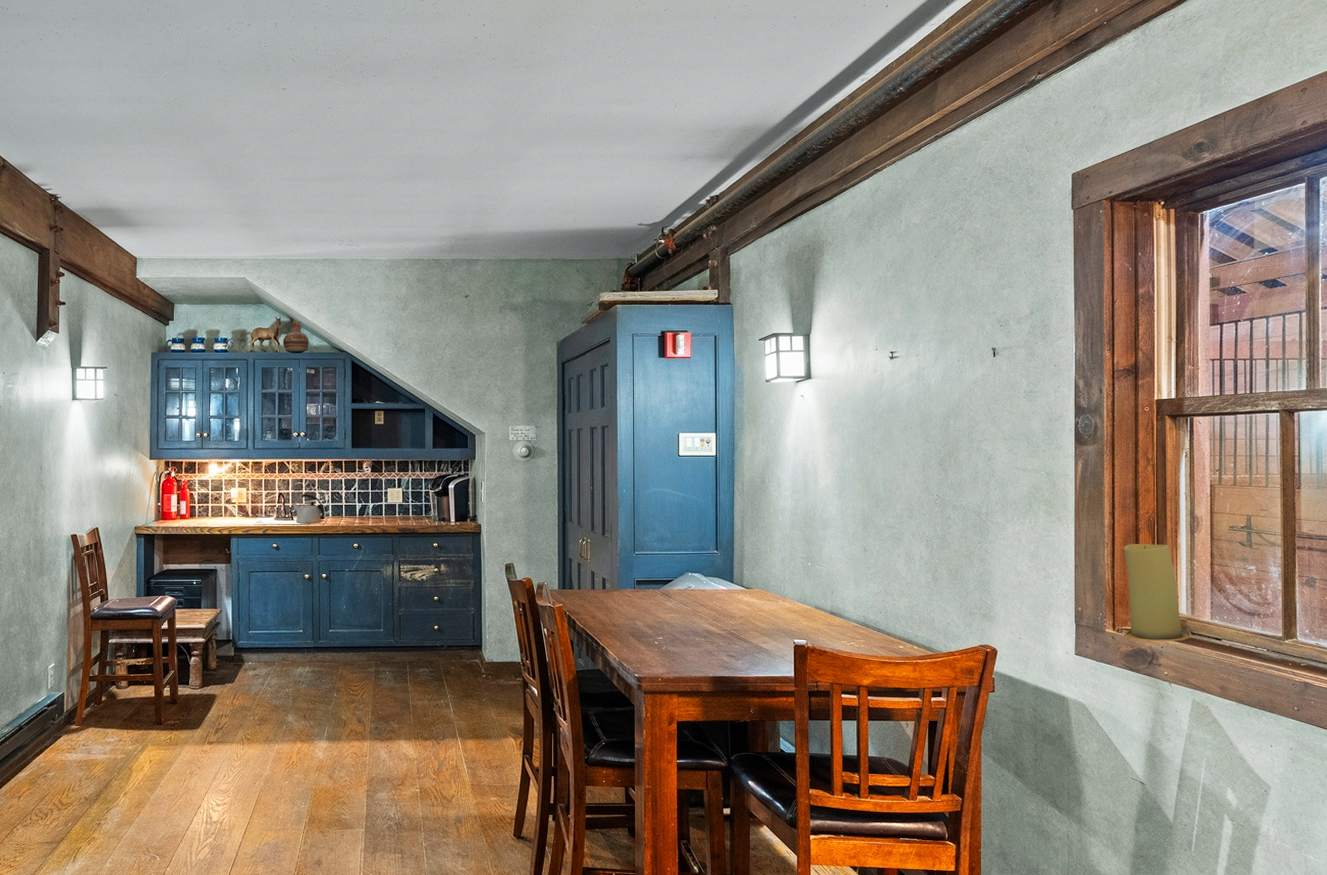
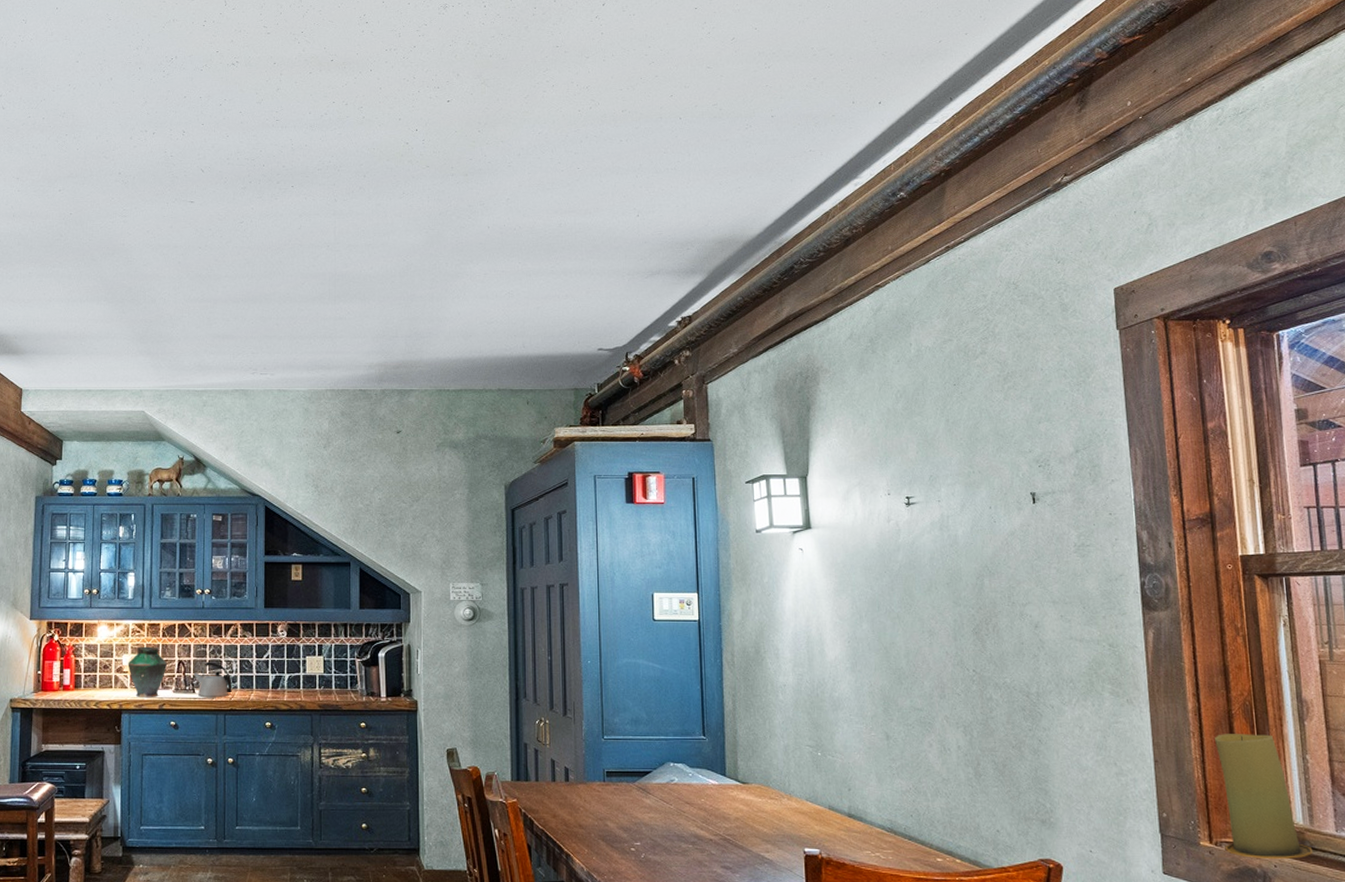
vase: none [235,481,270,525] -> present [127,646,168,698]
vase: present [283,317,309,354] -> none [186,456,216,498]

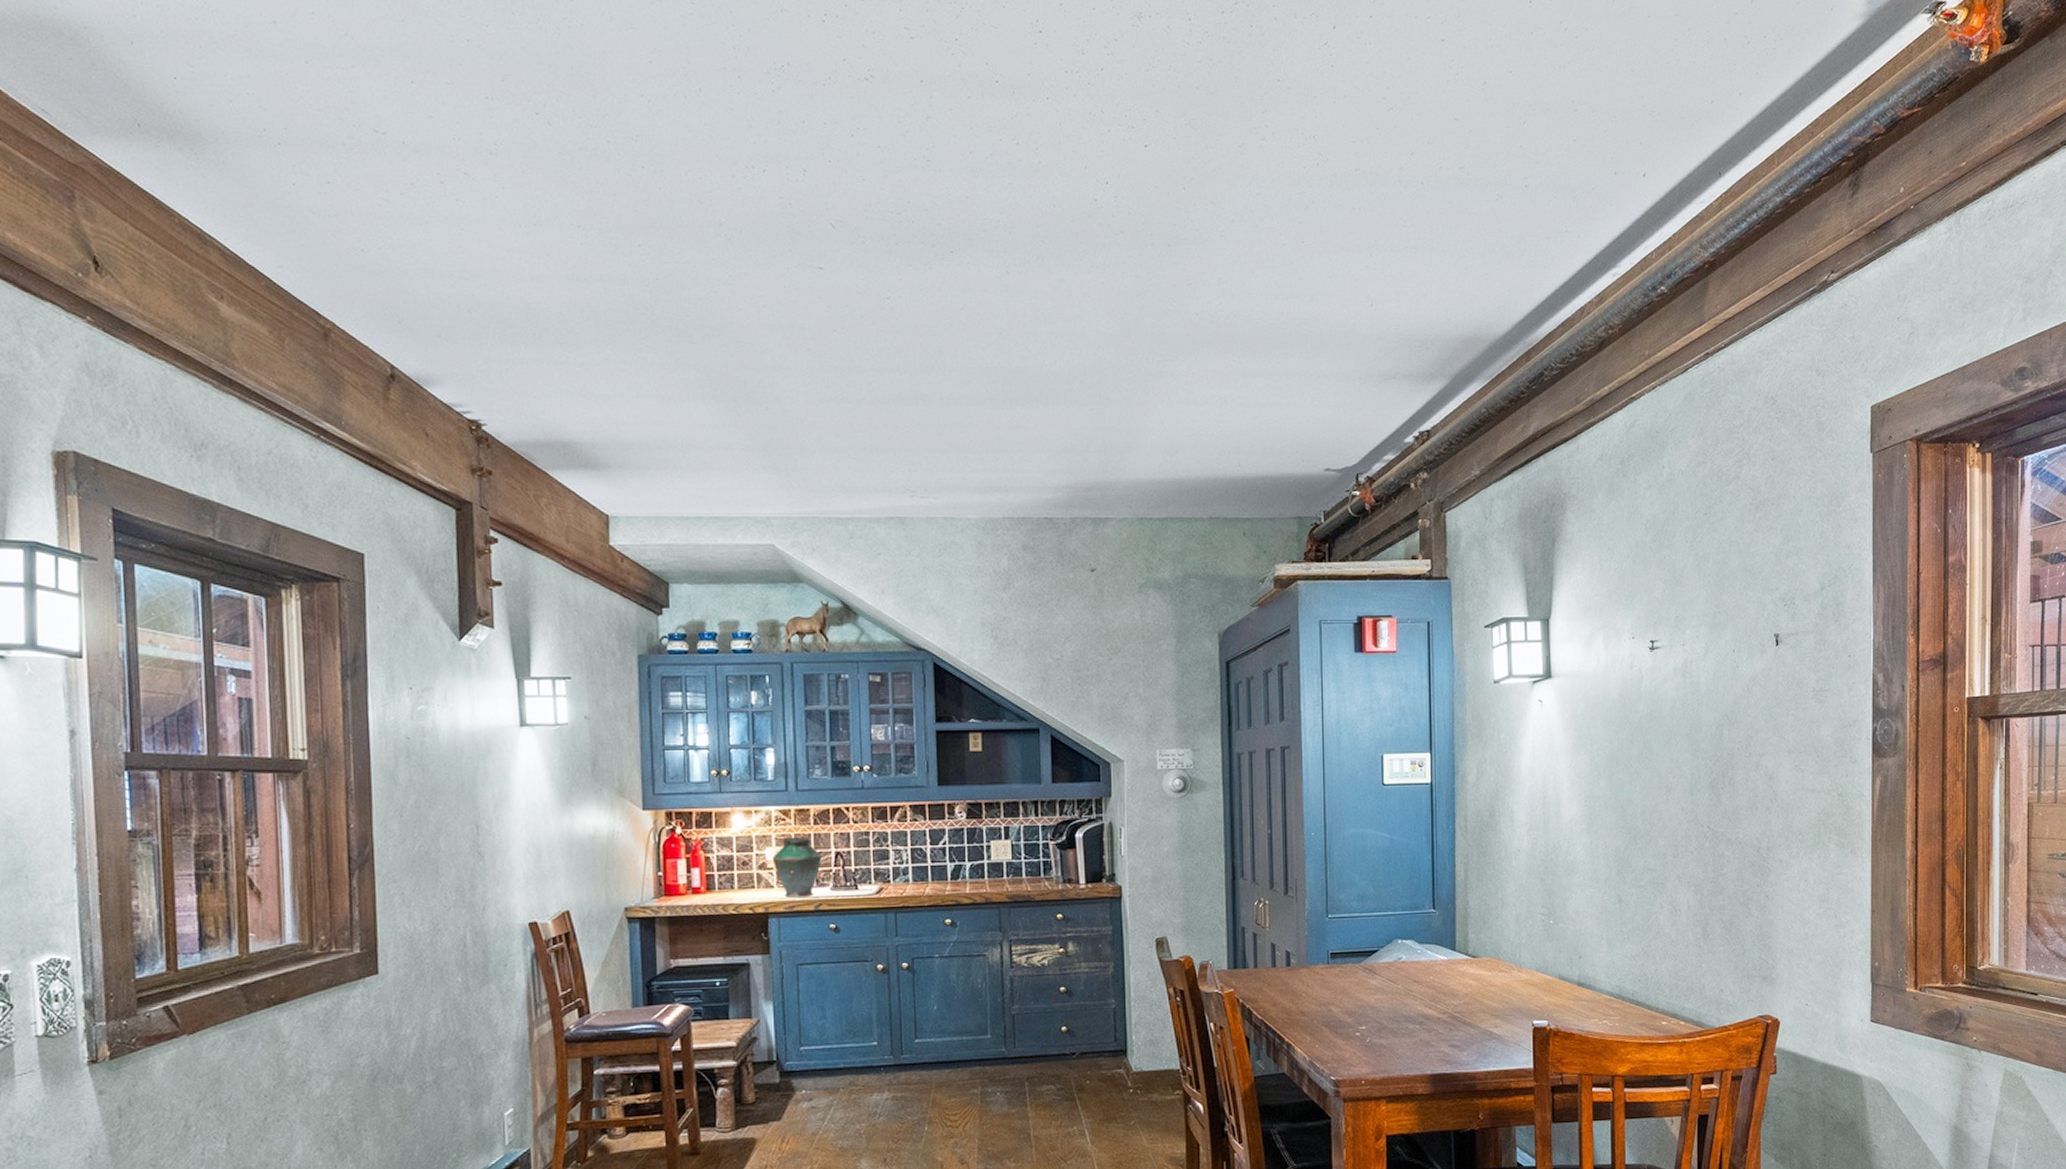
kettle: present [193,661,232,699] -> none [854,851,903,896]
candle: present [1215,734,1313,860] -> none [1928,879,2005,1002]

